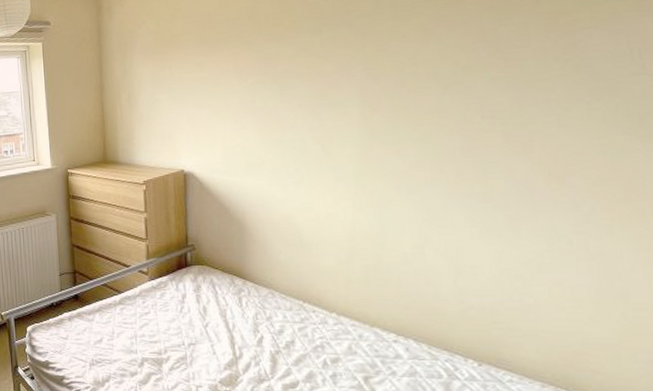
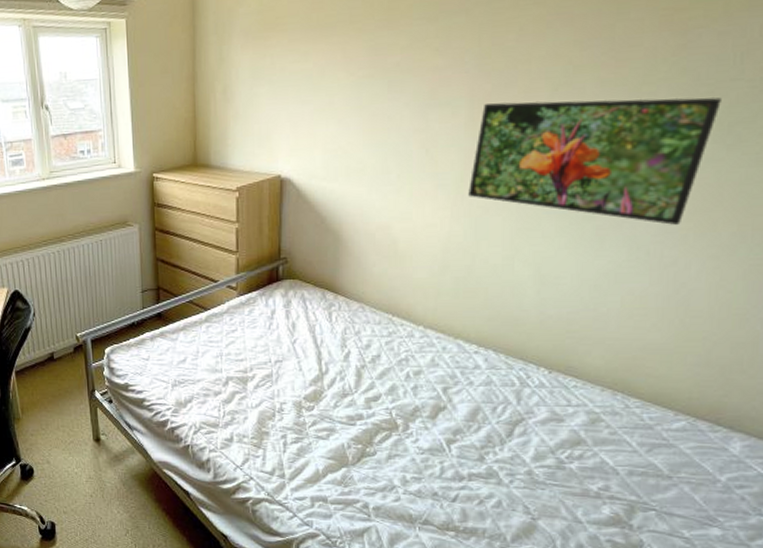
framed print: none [368,91,626,215] -> present [468,97,721,225]

